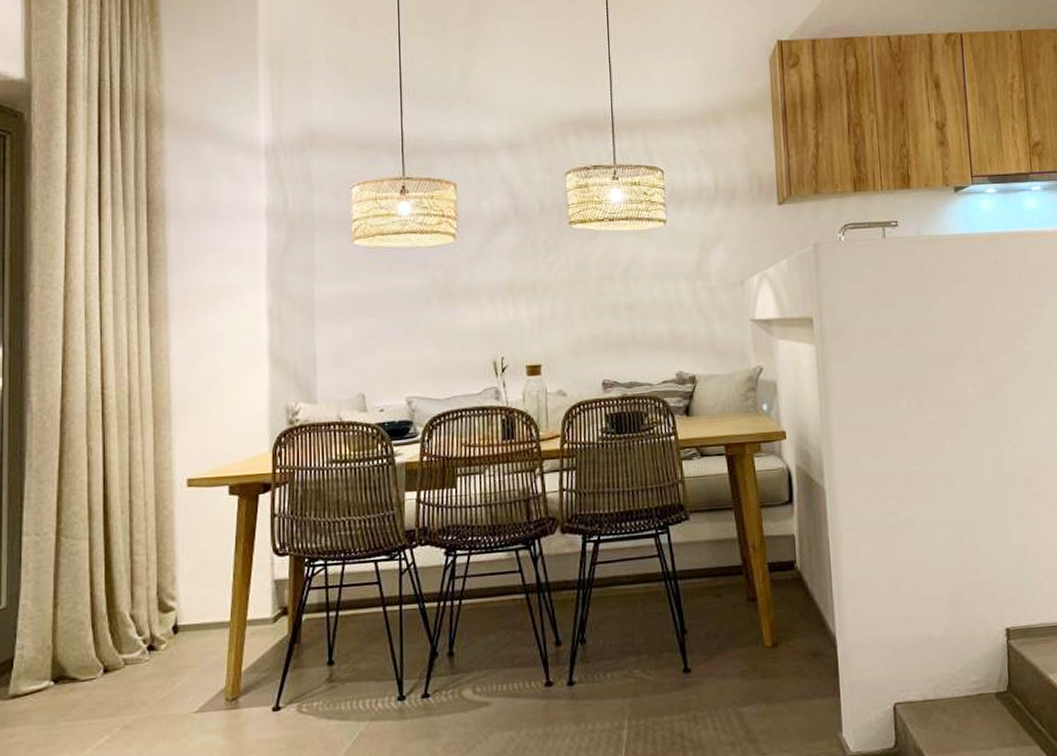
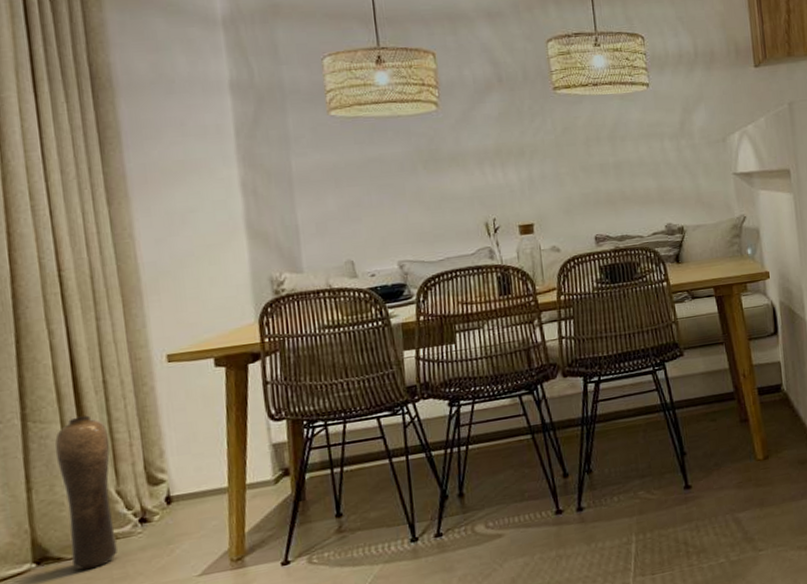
vase: none [81,535,128,694] -> present [54,415,117,571]

